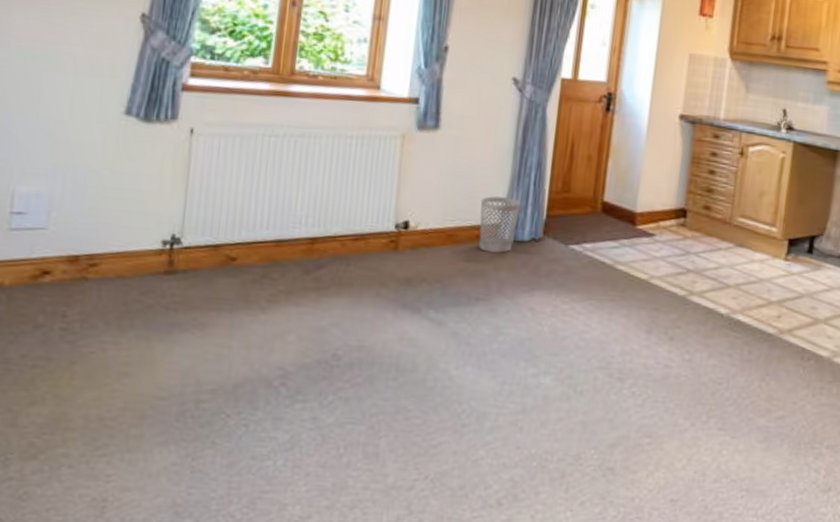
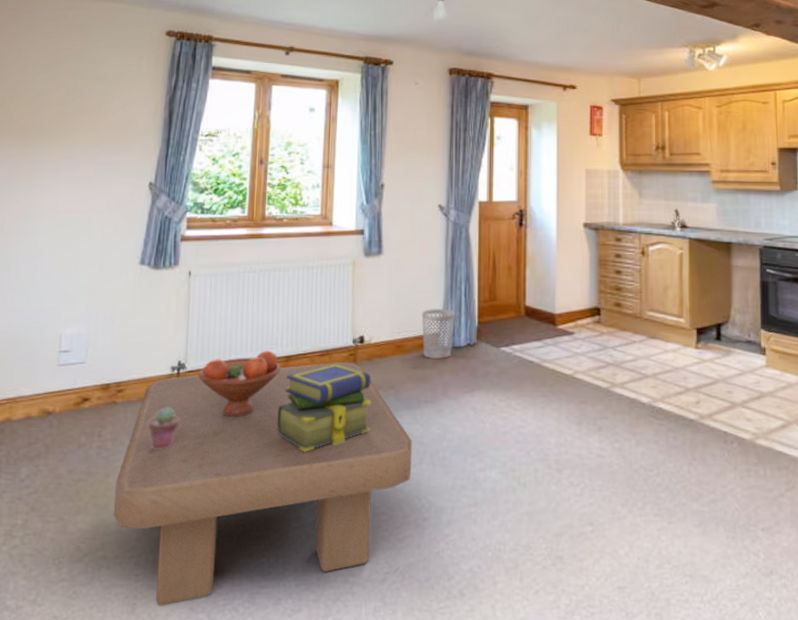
coffee table: none [80,248,457,510] -> present [114,362,412,606]
potted succulent: none [130,288,171,337] -> present [149,408,180,451]
fruit bowl: none [196,229,303,304] -> present [197,350,281,417]
stack of books: none [294,249,414,347] -> present [277,363,372,452]

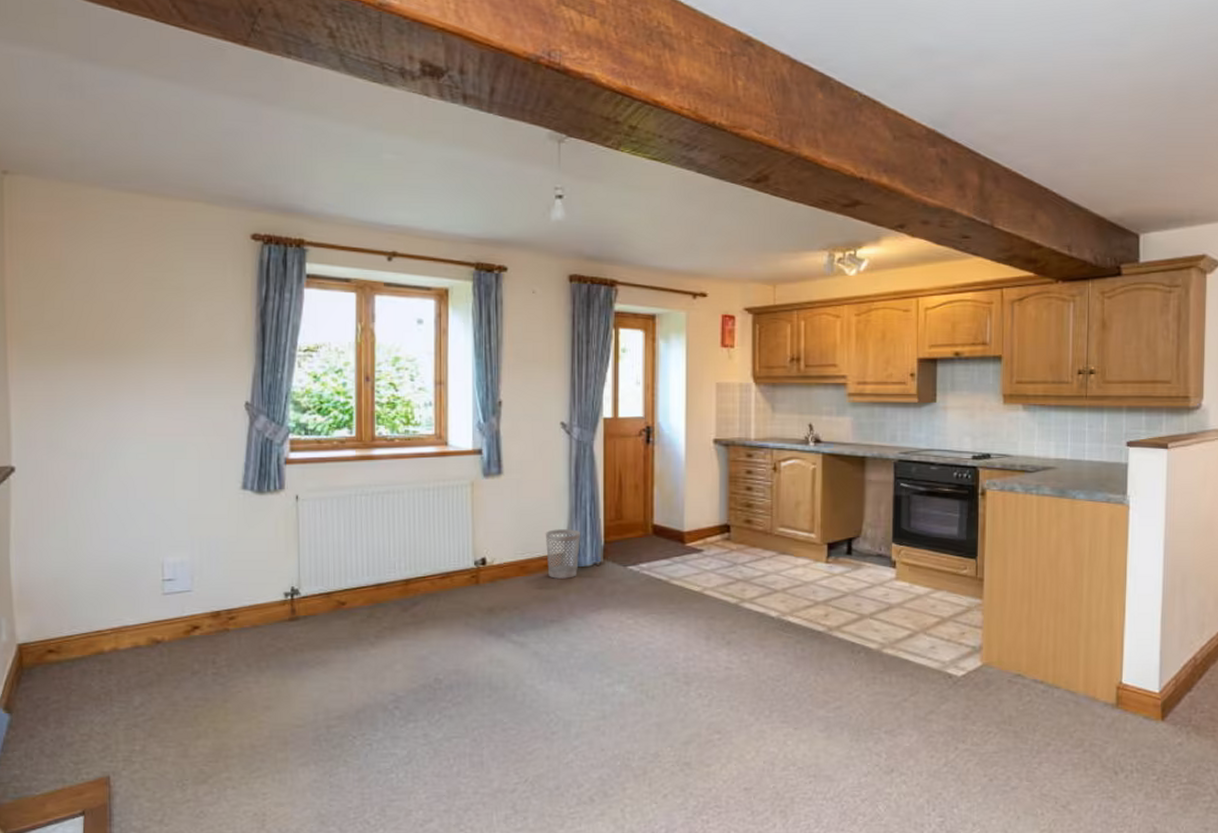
coffee table: present [114,362,412,606] -> none [235,585,539,821]
potted succulent: present [149,408,180,451] -> none [265,634,297,676]
fruit bowl: present [197,350,281,417] -> none [313,574,400,641]
stack of books: present [277,363,372,452] -> none [399,585,496,673]

